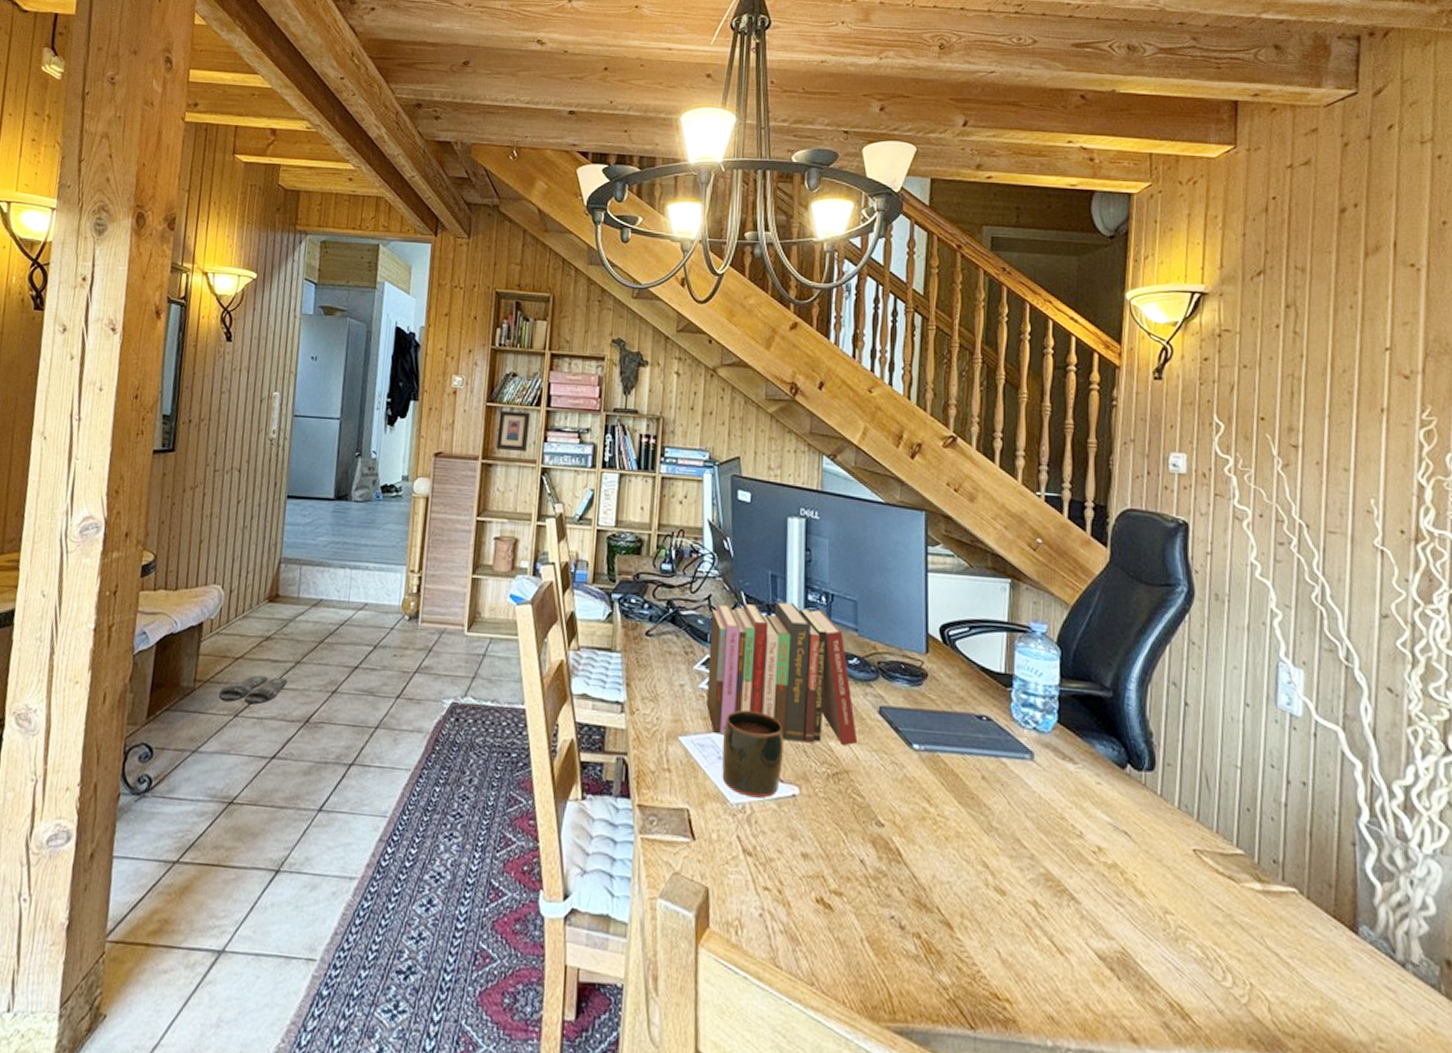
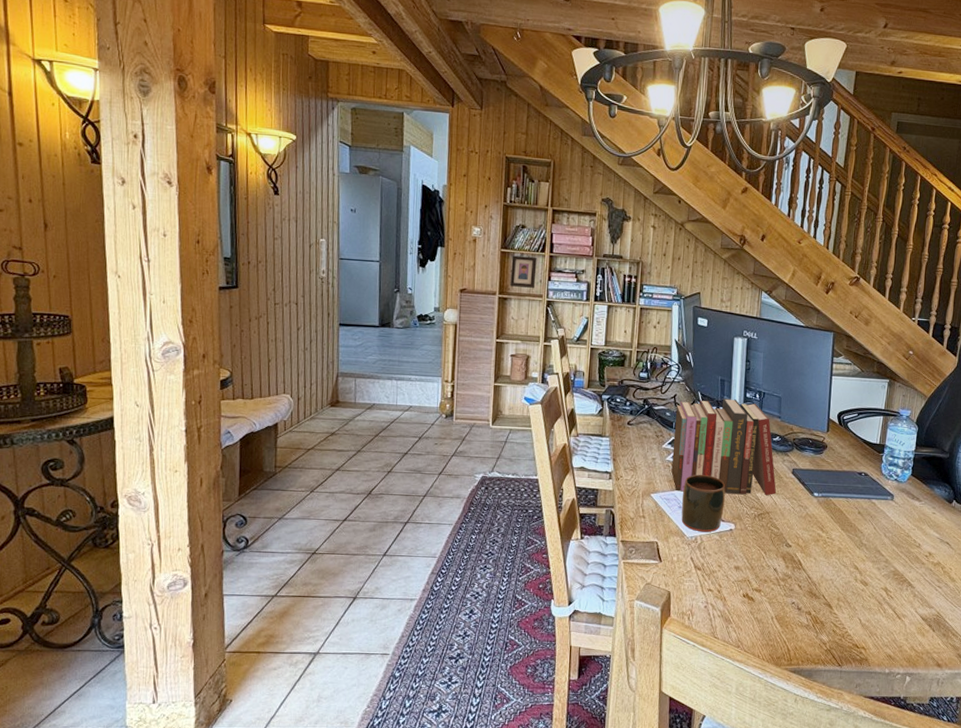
slippers: present [219,675,288,705] -> none [297,461,352,483]

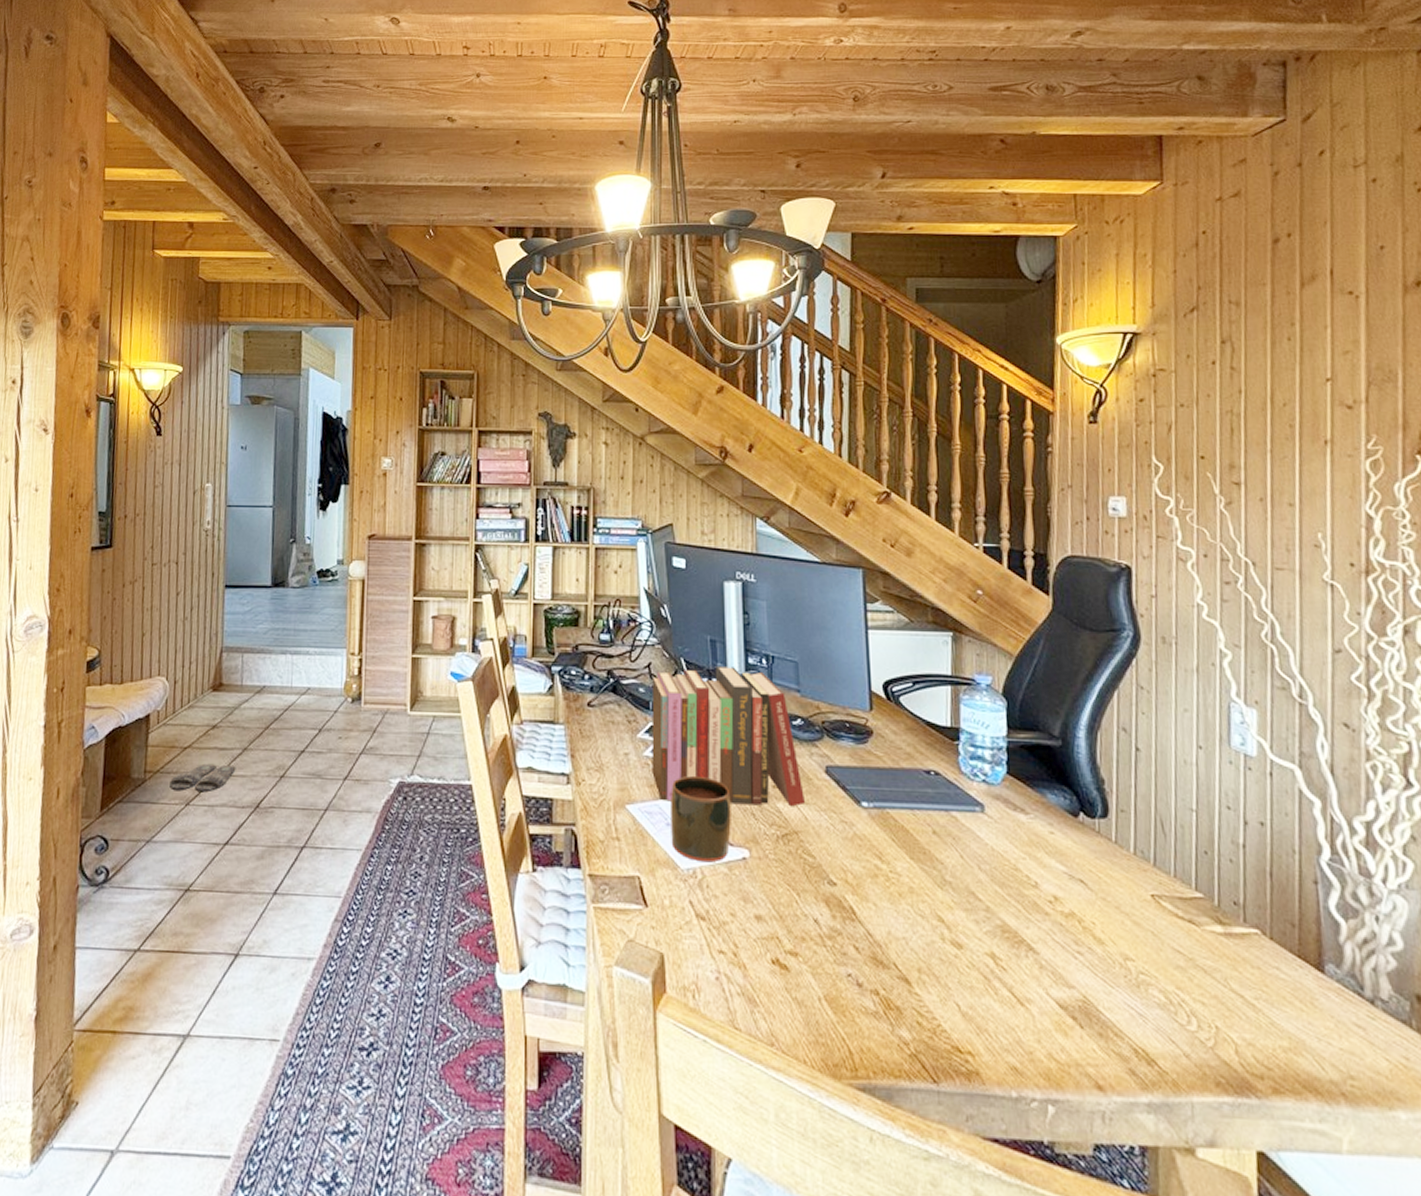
slippers: none [297,461,352,483] -> present [170,763,236,793]
picture frame: present [510,255,537,288] -> none [429,490,461,529]

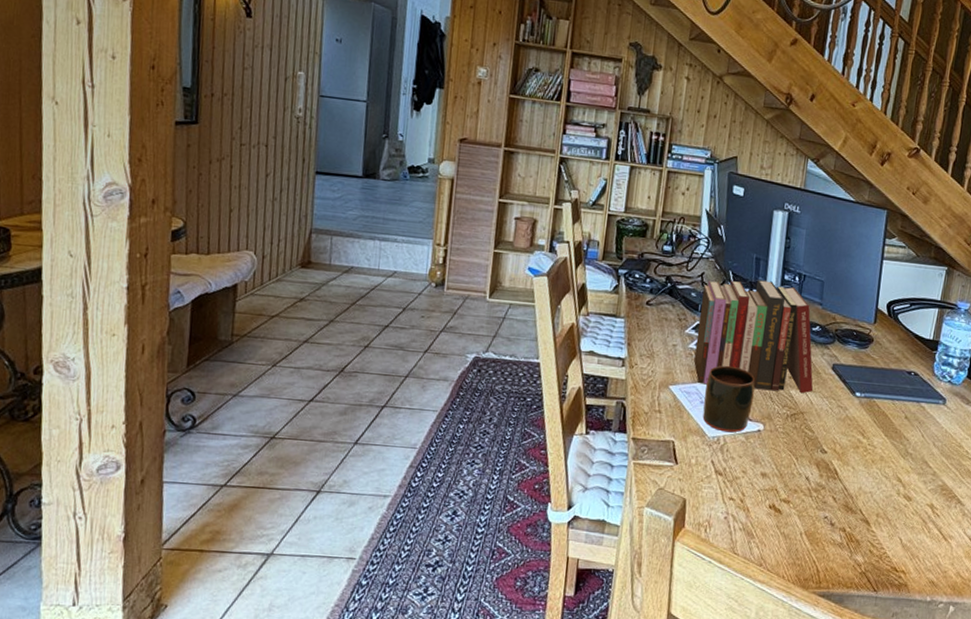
slippers: present [170,763,236,793] -> none [257,331,322,356]

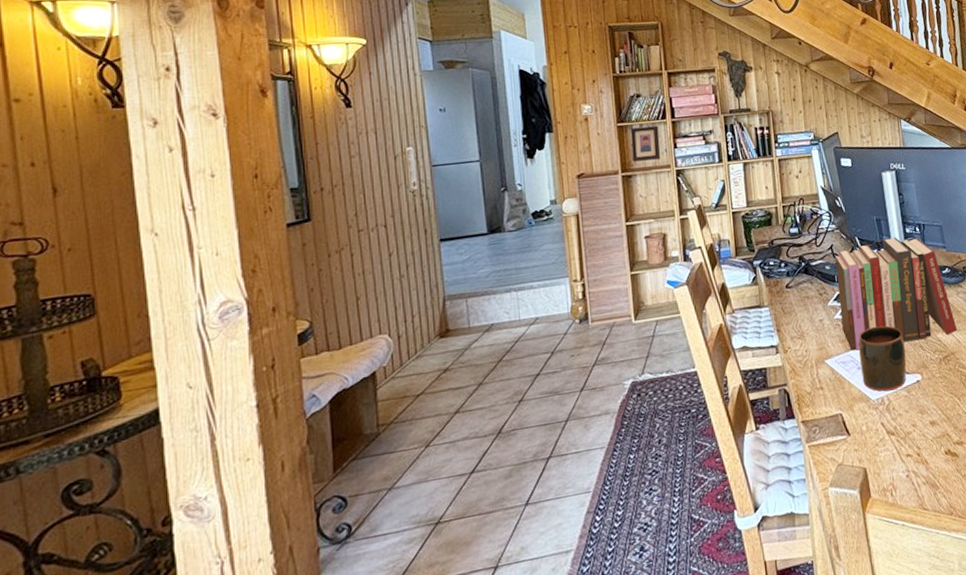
picture frame: none [518,103,551,142] -> present [630,125,661,162]

